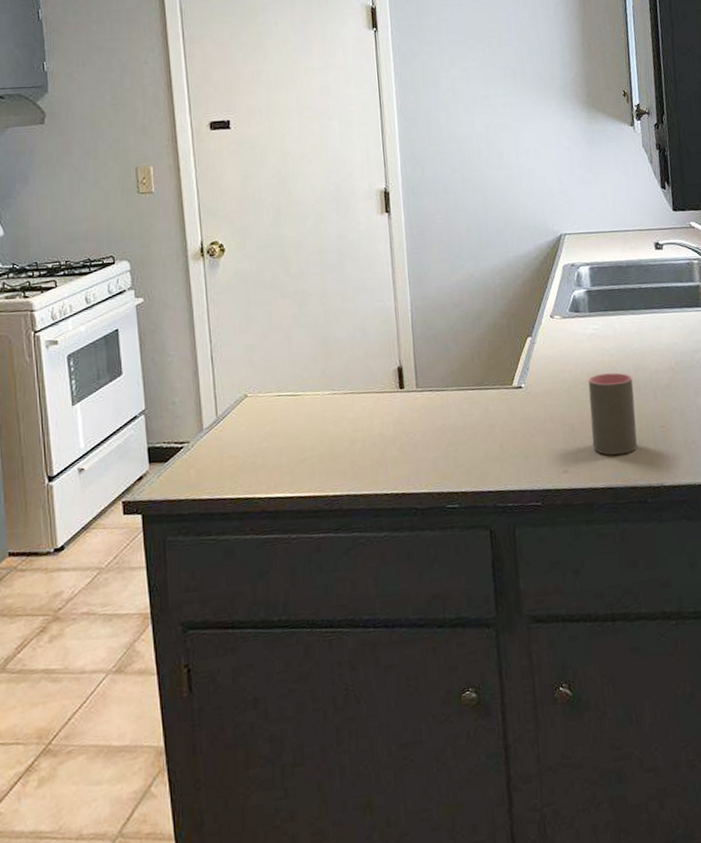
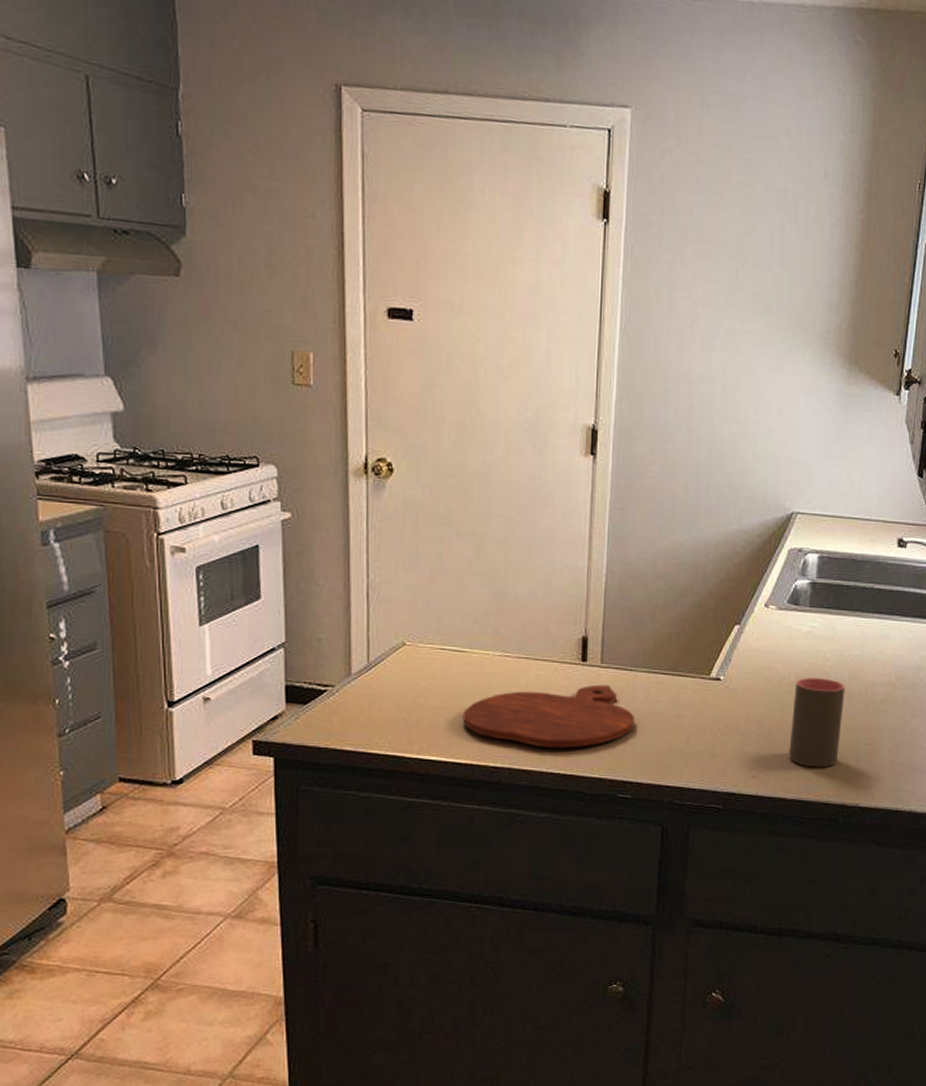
cutting board: none [302,406,453,472] -> present [462,684,634,749]

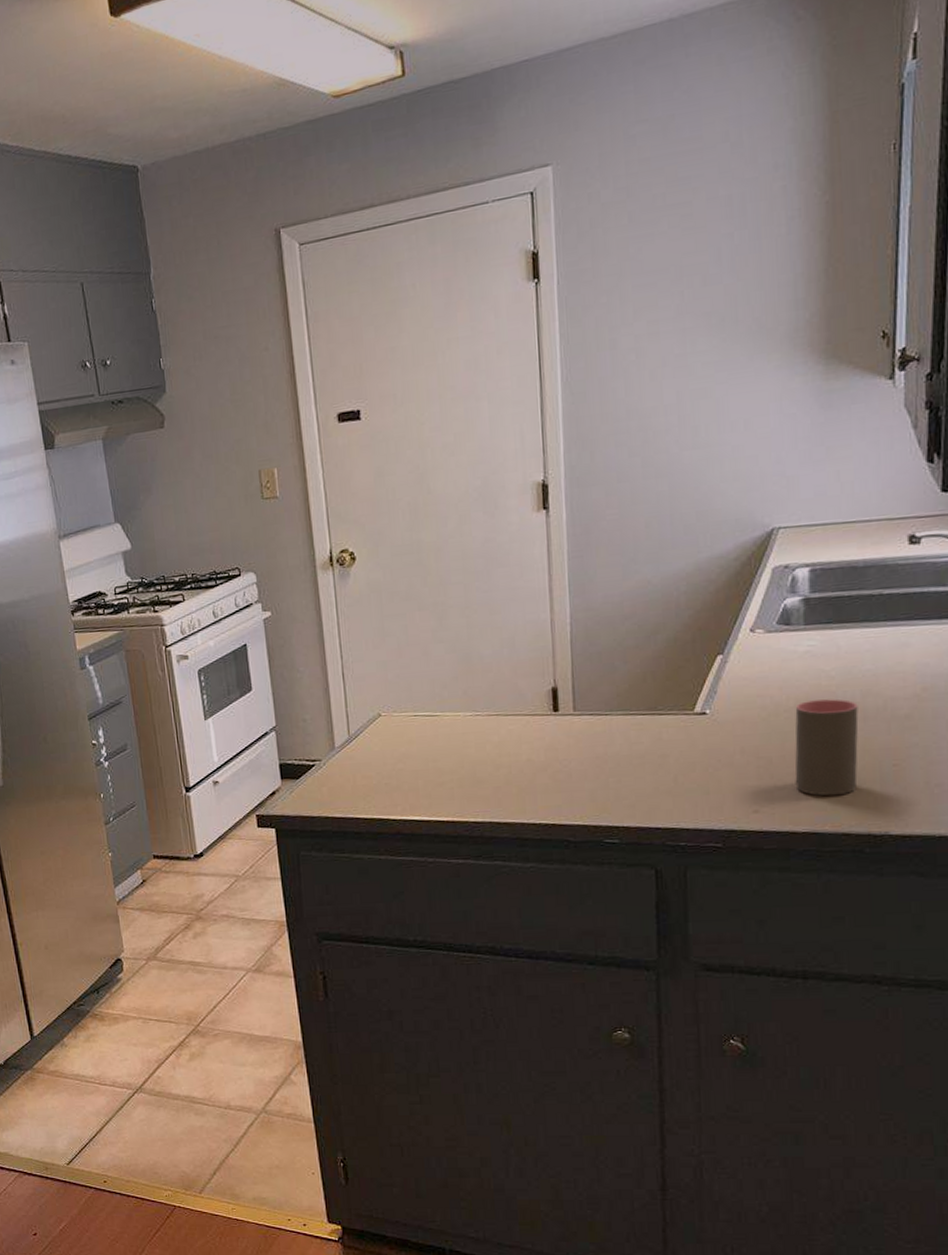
cutting board: present [462,684,634,749] -> none [440,731,615,800]

